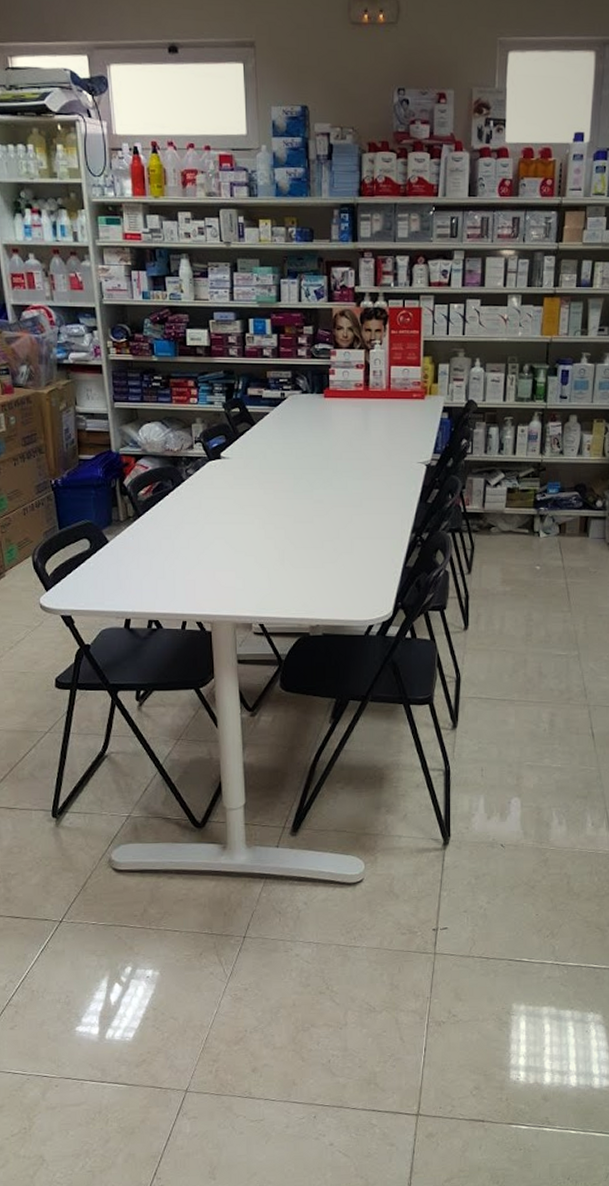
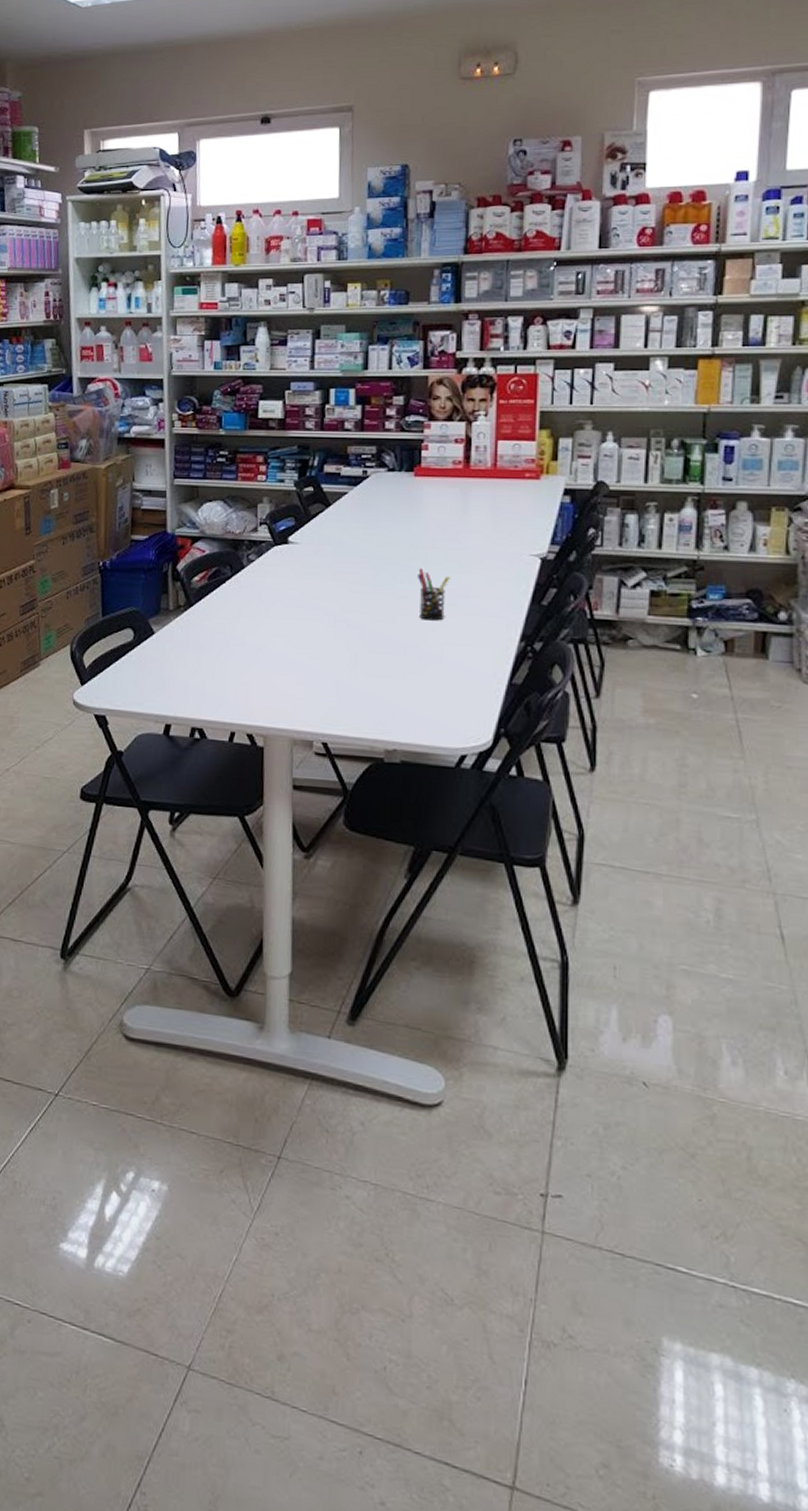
pen holder: none [330,476,356,520] -> present [418,568,450,621]

